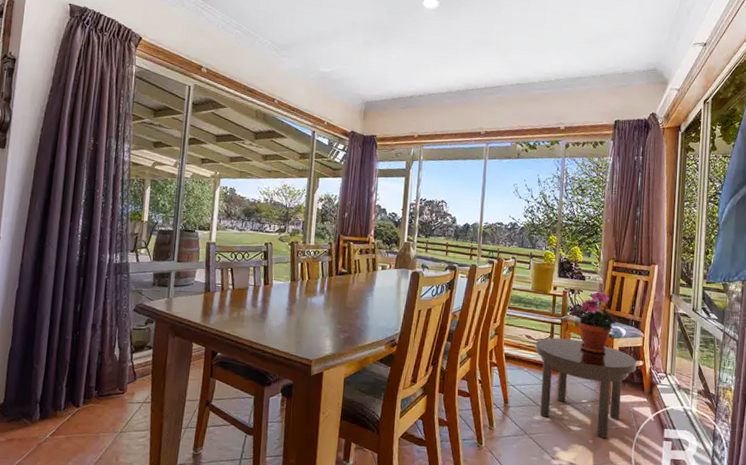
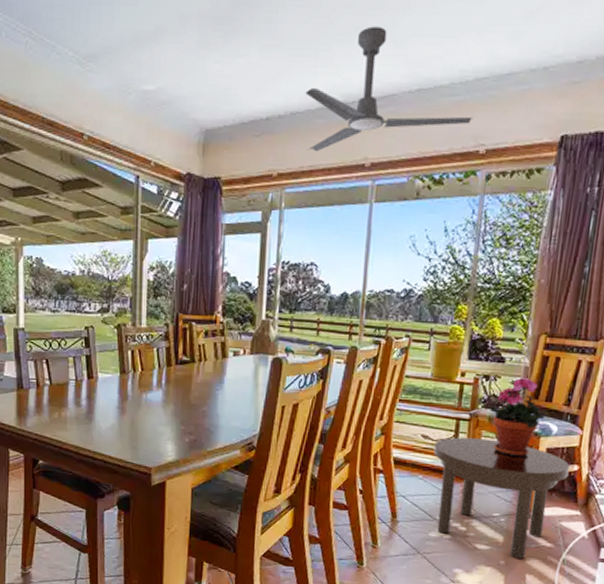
ceiling fan: none [438,40,555,122] -> present [305,26,472,152]

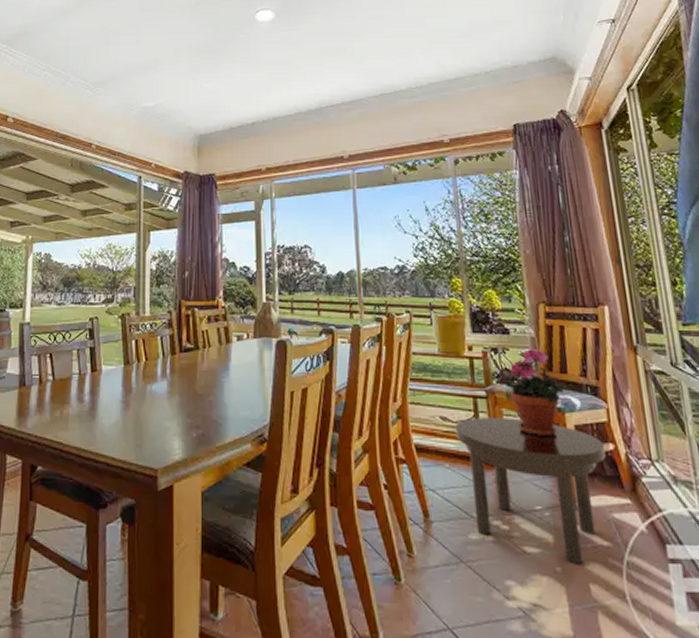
ceiling fan: present [305,26,472,152] -> none [284,49,432,149]

